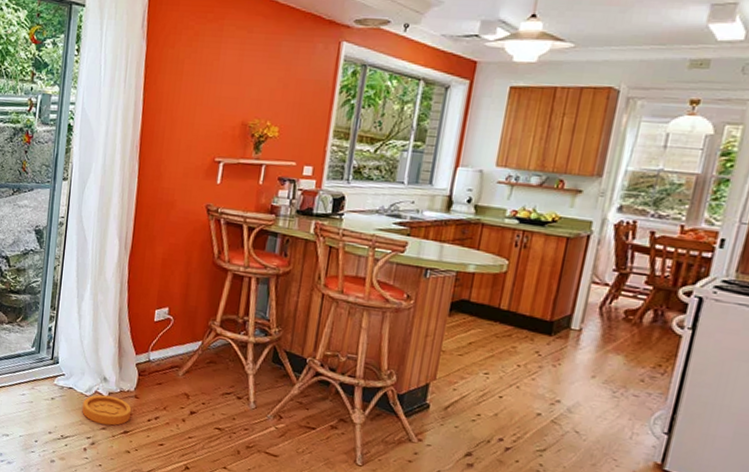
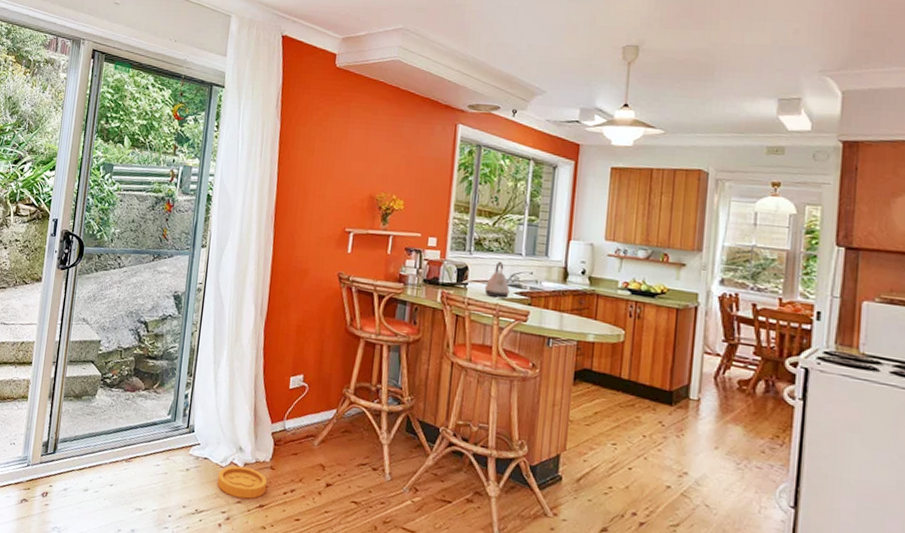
kettle: none [361,190,388,229] -> present [484,261,510,299]

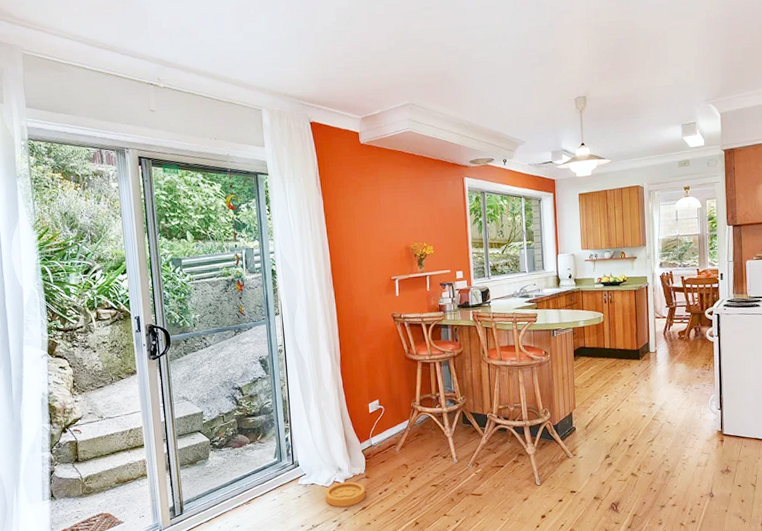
kettle: present [484,261,510,299] -> none [503,280,521,308]

